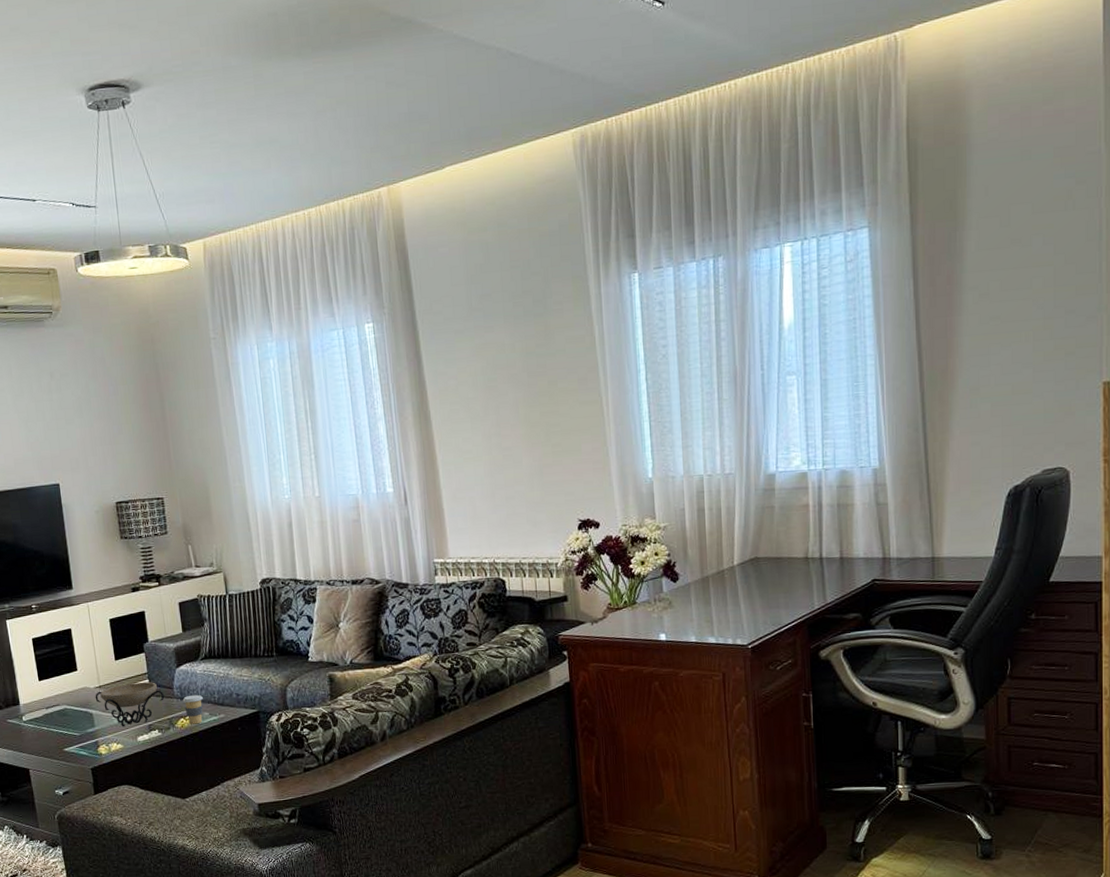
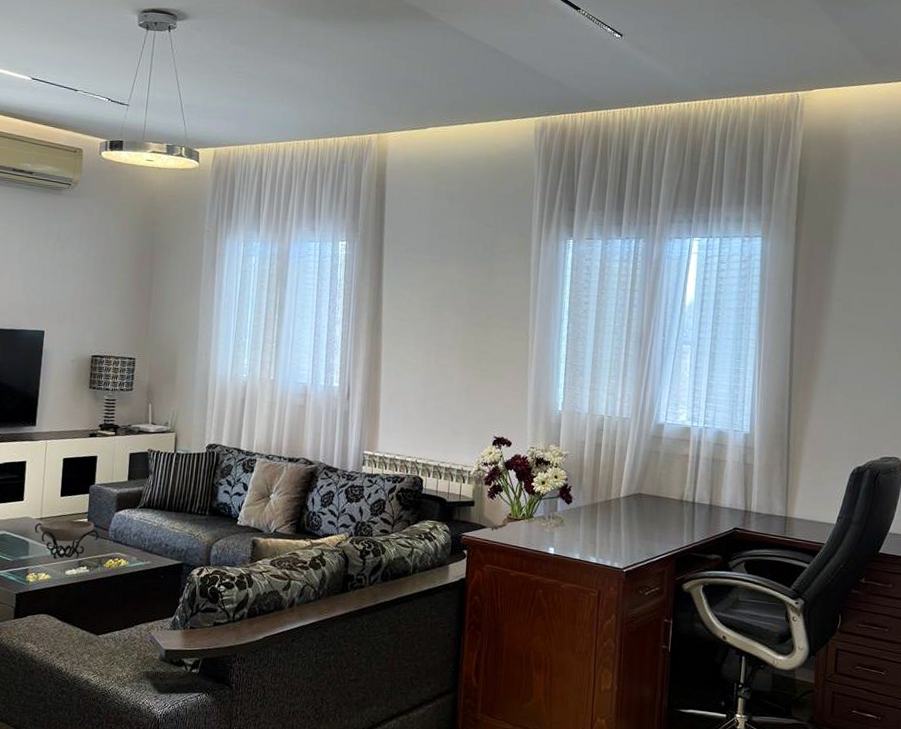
coffee cup: present [182,694,203,725] -> none [115,539,134,567]

